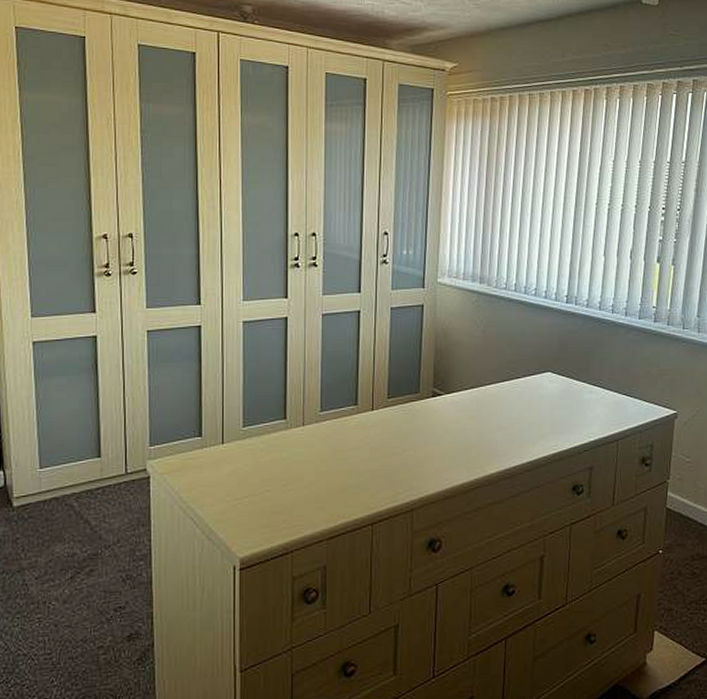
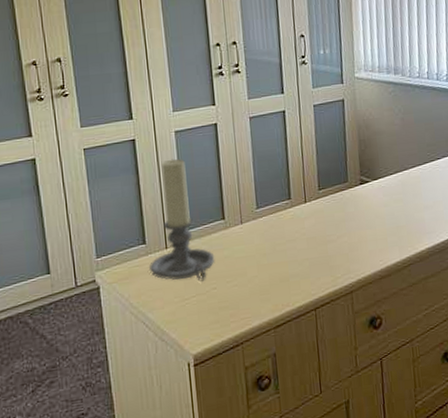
candle holder: none [202,350,272,482] -> present [148,159,215,282]

